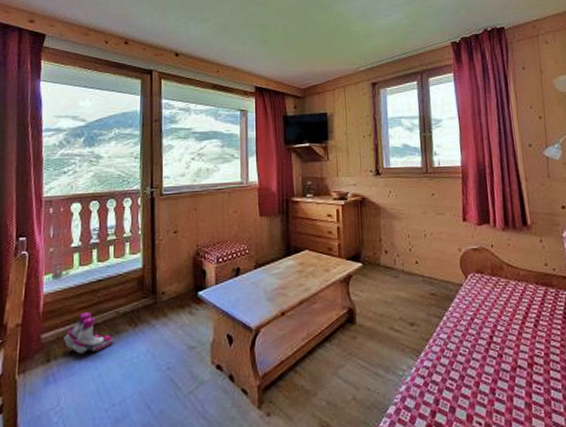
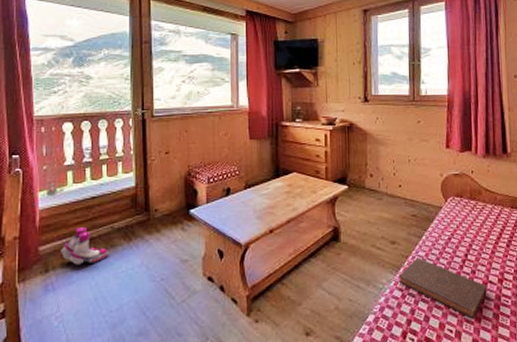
book: none [419,340,517,409] -> present [398,257,487,319]

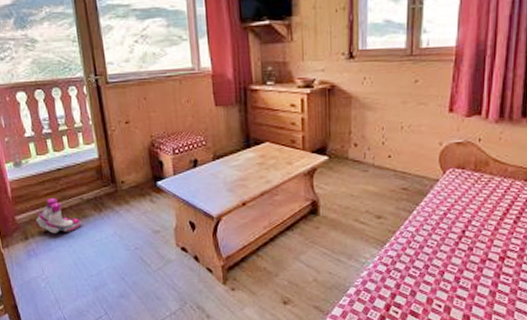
book: present [398,257,487,319] -> none [383,233,485,295]

